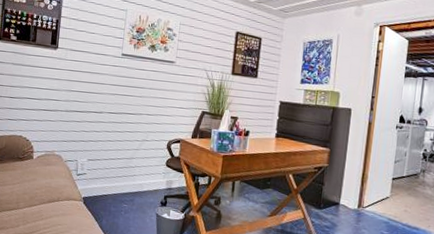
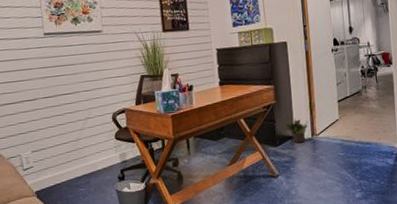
potted plant: none [333,186,357,212] -> present [285,118,308,143]

